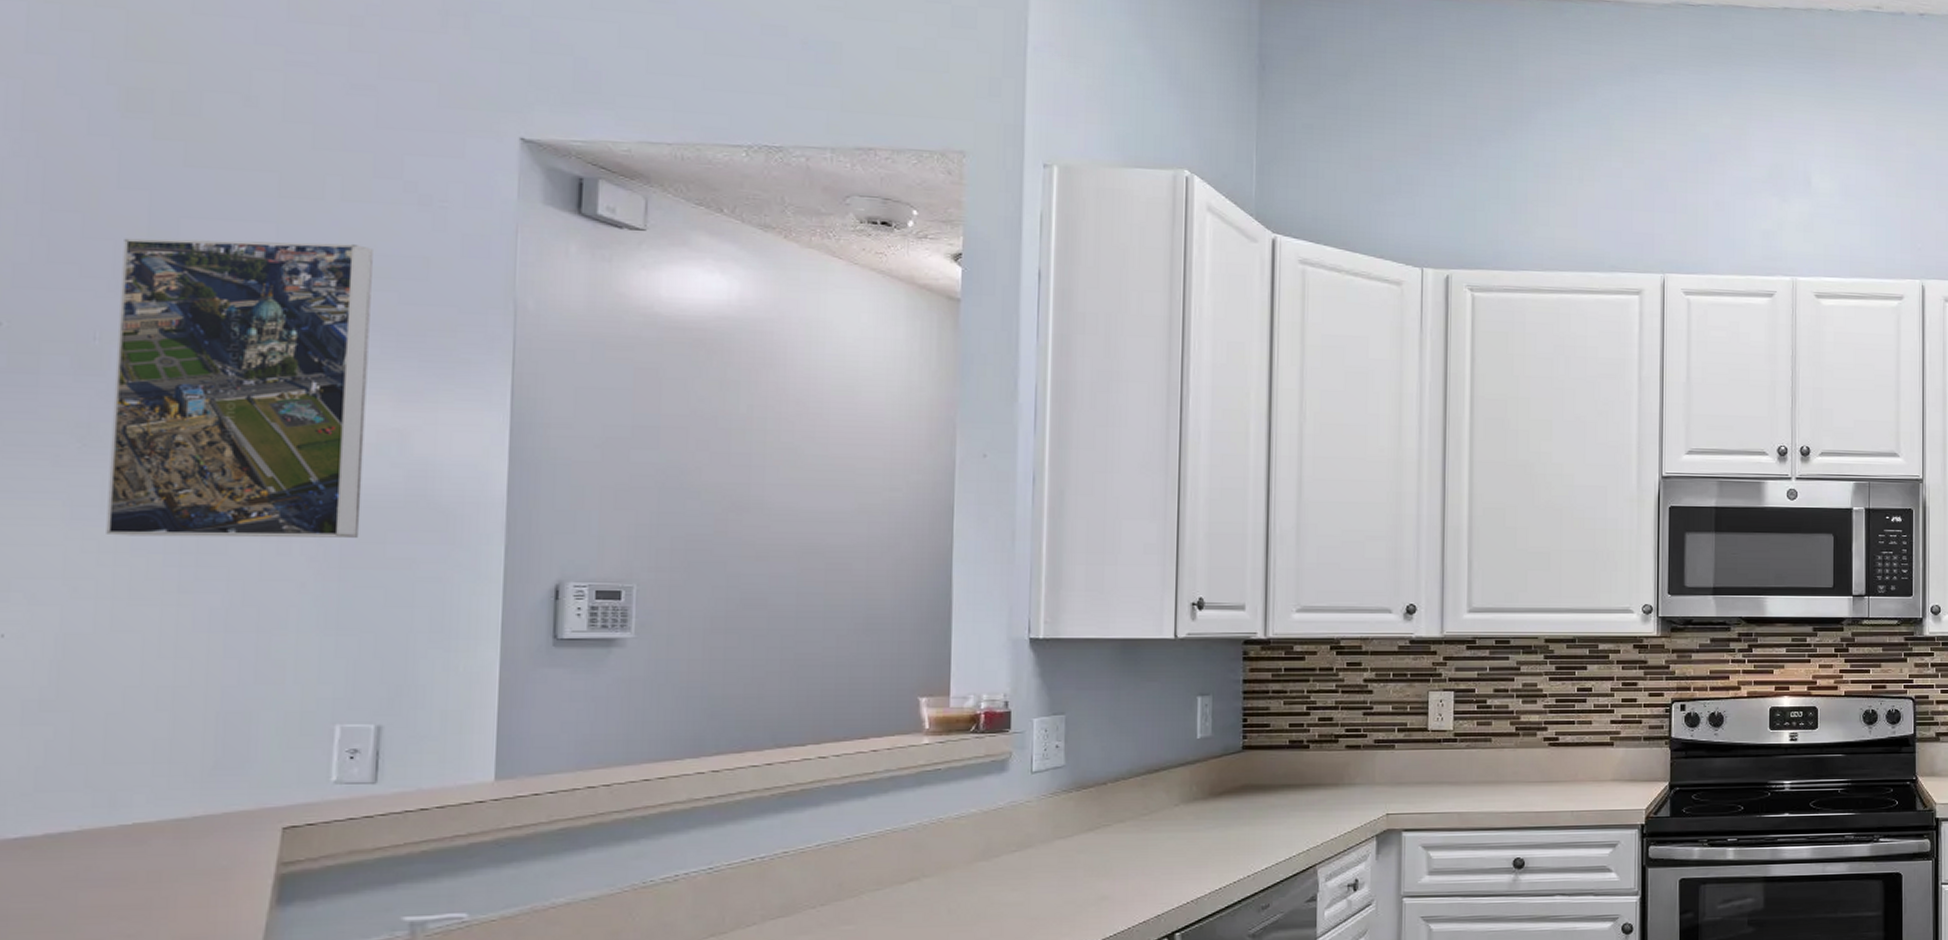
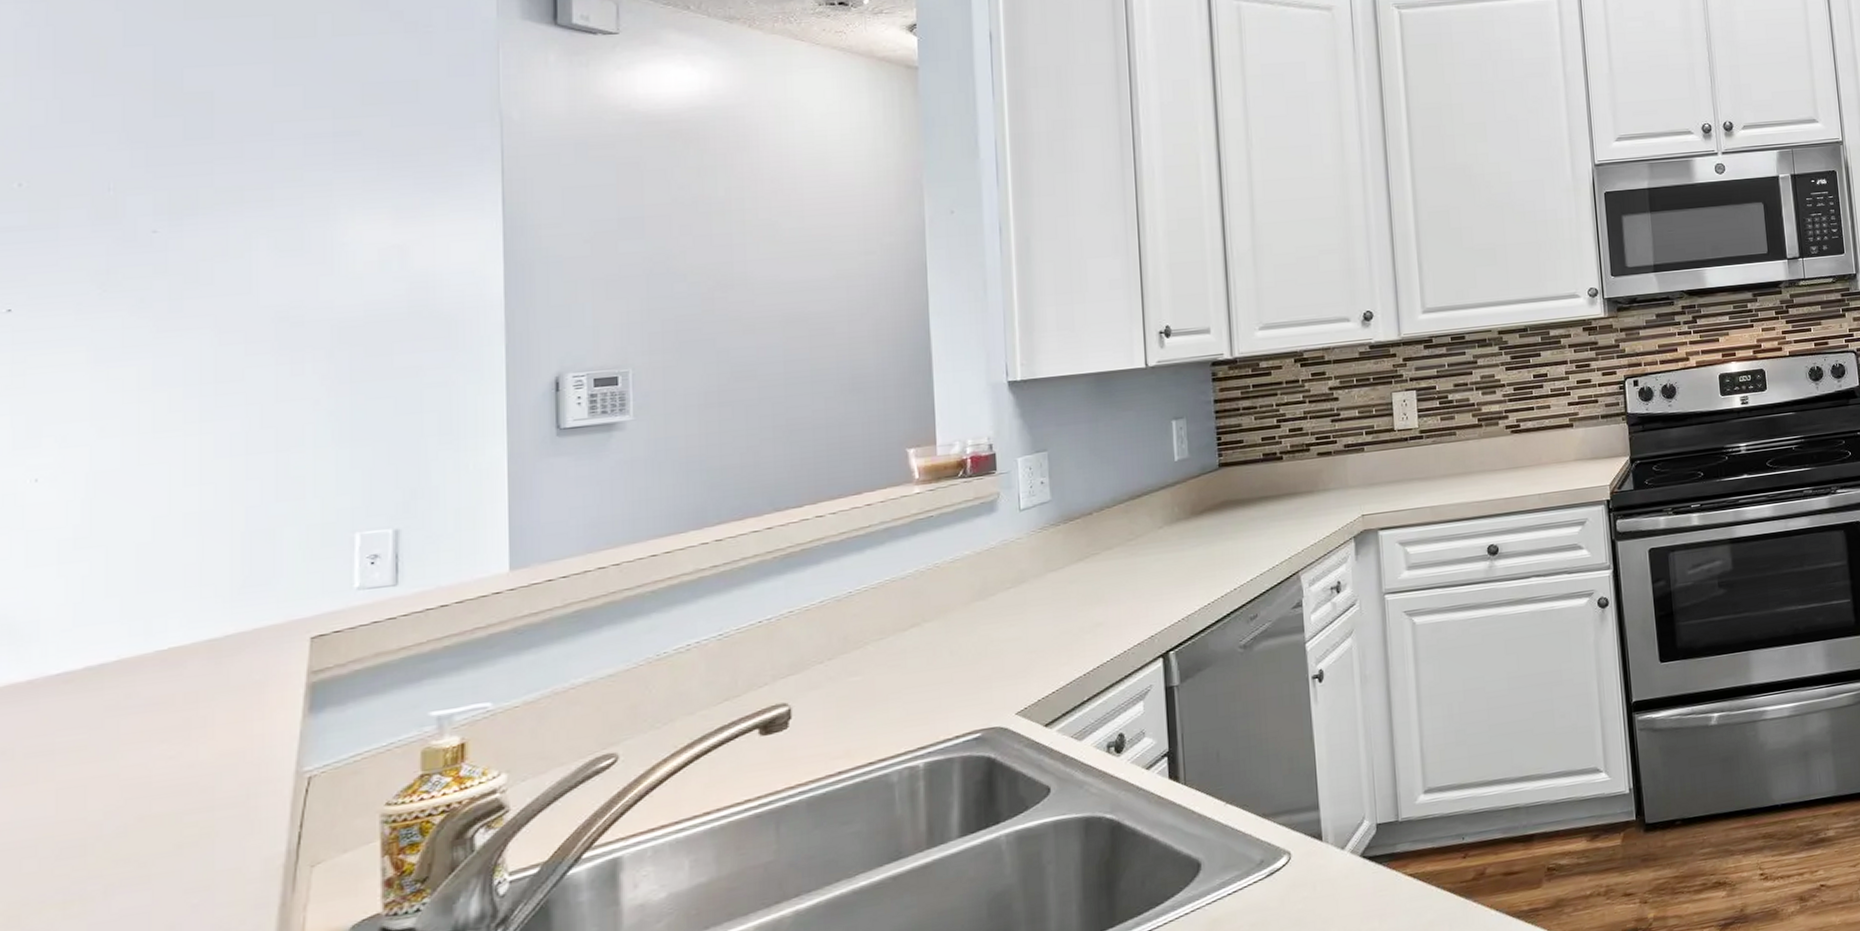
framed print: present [106,238,373,538] -> none [129,75,368,374]

